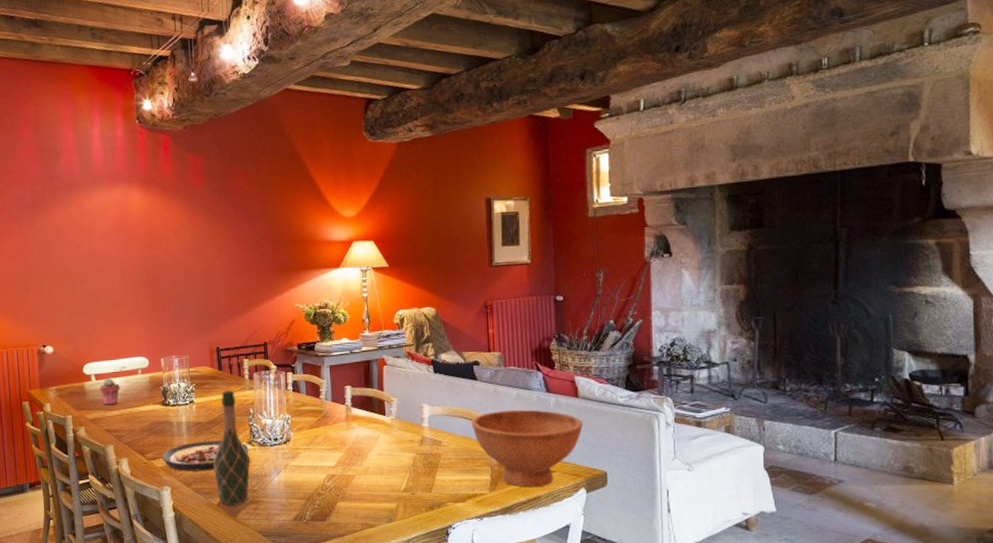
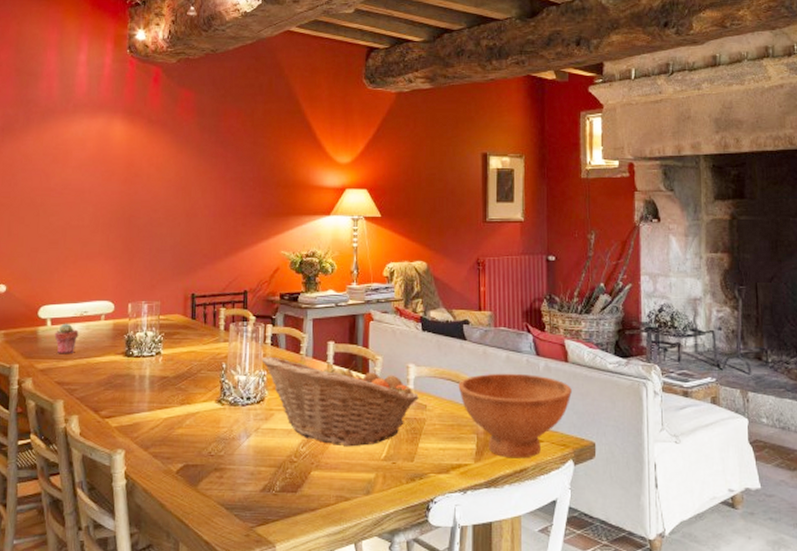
plate: present [161,441,249,471] -> none [118,398,218,433]
wine bottle: present [214,391,251,505] -> none [176,342,218,472]
fruit basket: none [285,401,434,480] -> present [261,356,419,447]

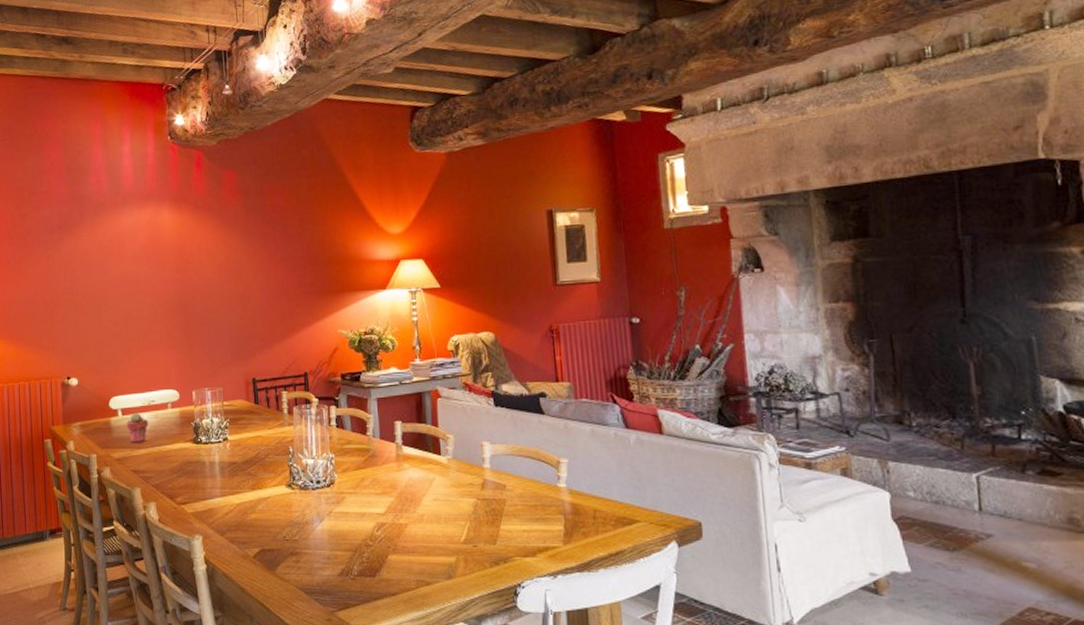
fruit basket: present [261,356,419,447] -> none [328,438,497,530]
bowl: present [458,373,572,459] -> none [539,448,670,540]

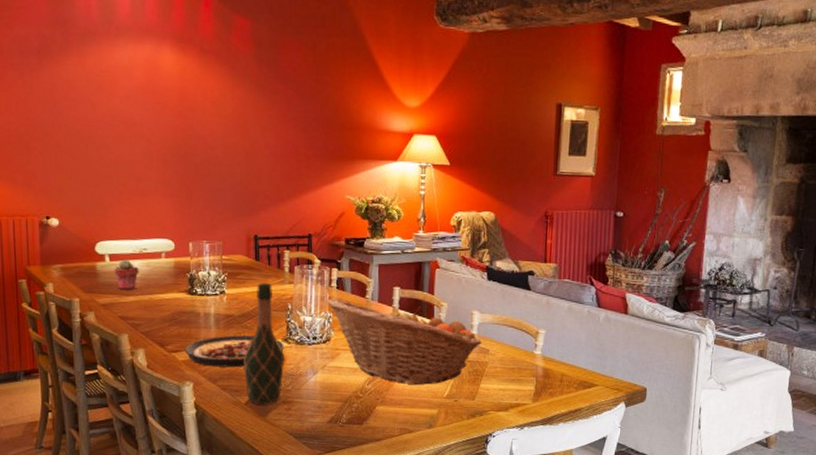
plate: none [192,483,288,518] -> present [184,335,284,368]
wine bottle: none [249,427,290,557] -> present [244,283,285,405]
fruit basket: none [328,438,497,530] -> present [327,299,482,386]

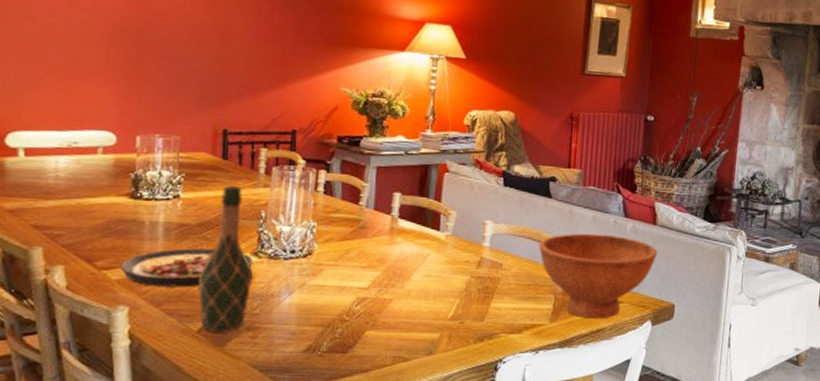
potted succulent: present [114,259,139,289] -> none [29,154,65,192]
fruit basket: present [327,299,482,386] -> none [311,205,495,306]
bowl: none [520,322,629,400] -> present [538,233,657,319]

